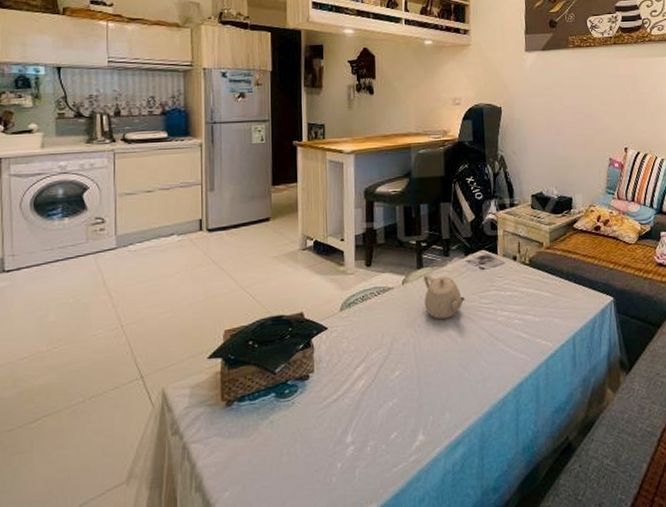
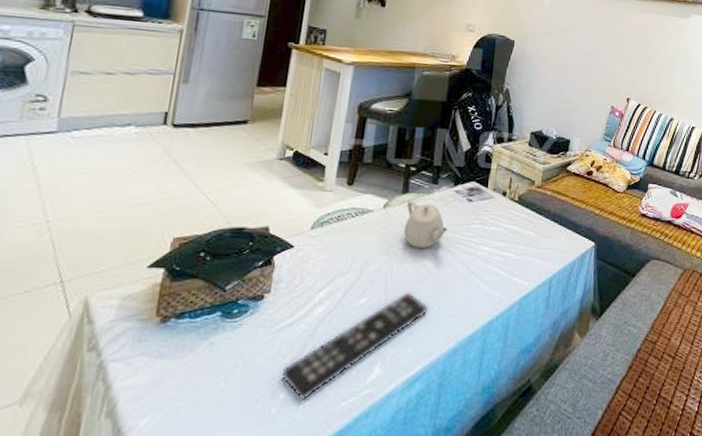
remote control: none [335,361,459,469] -> present [281,291,428,401]

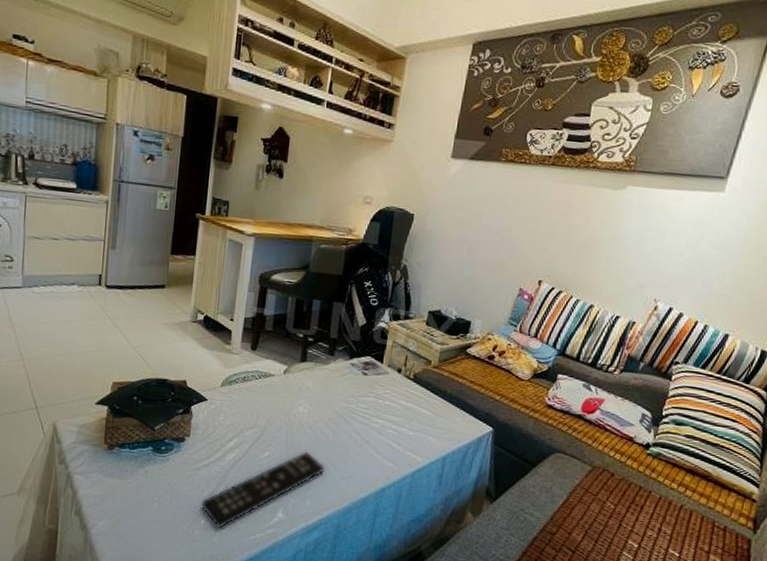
teapot: present [403,200,448,248] -> none [302,368,344,414]

